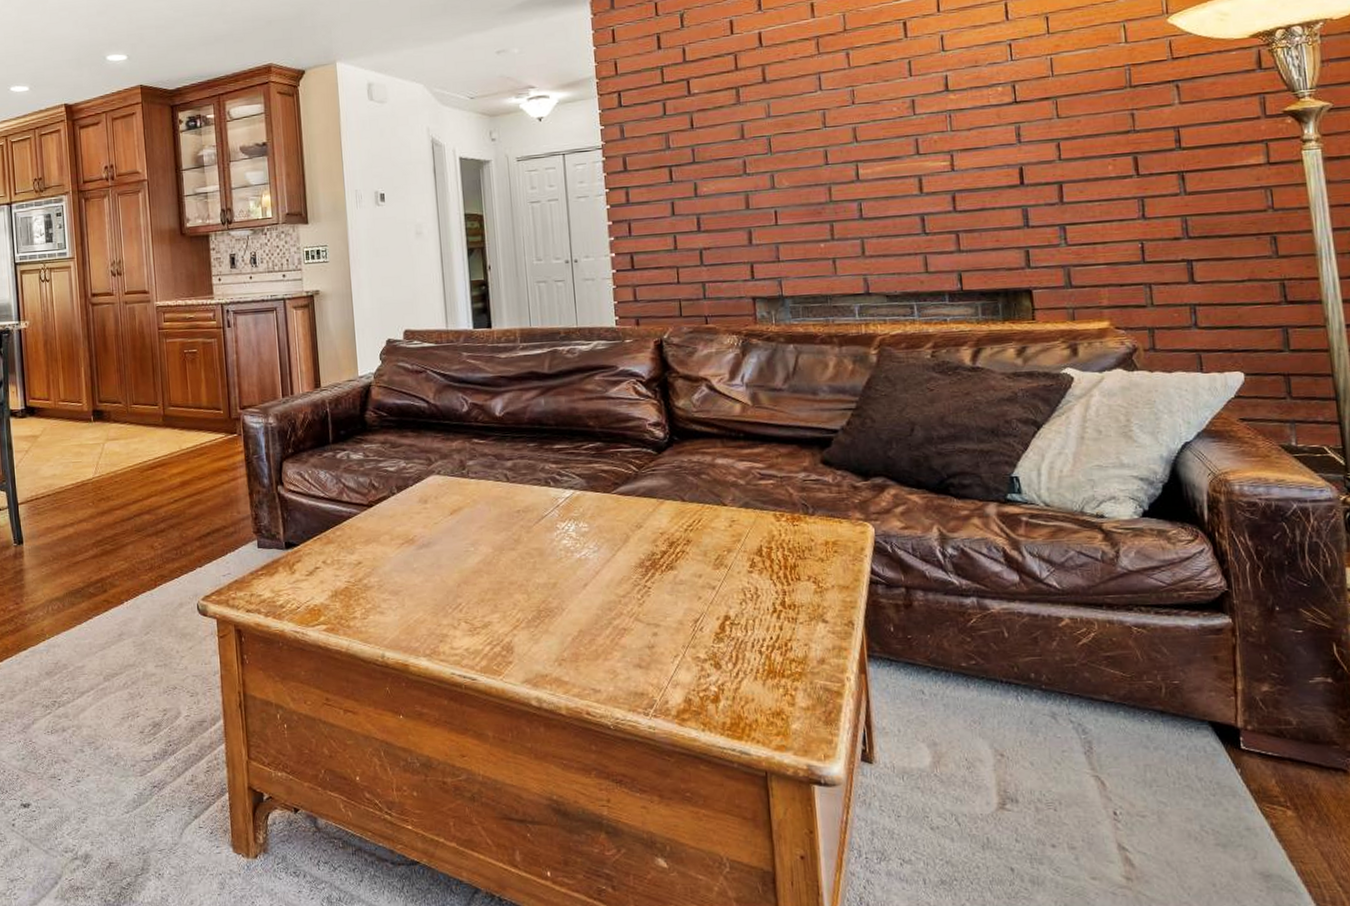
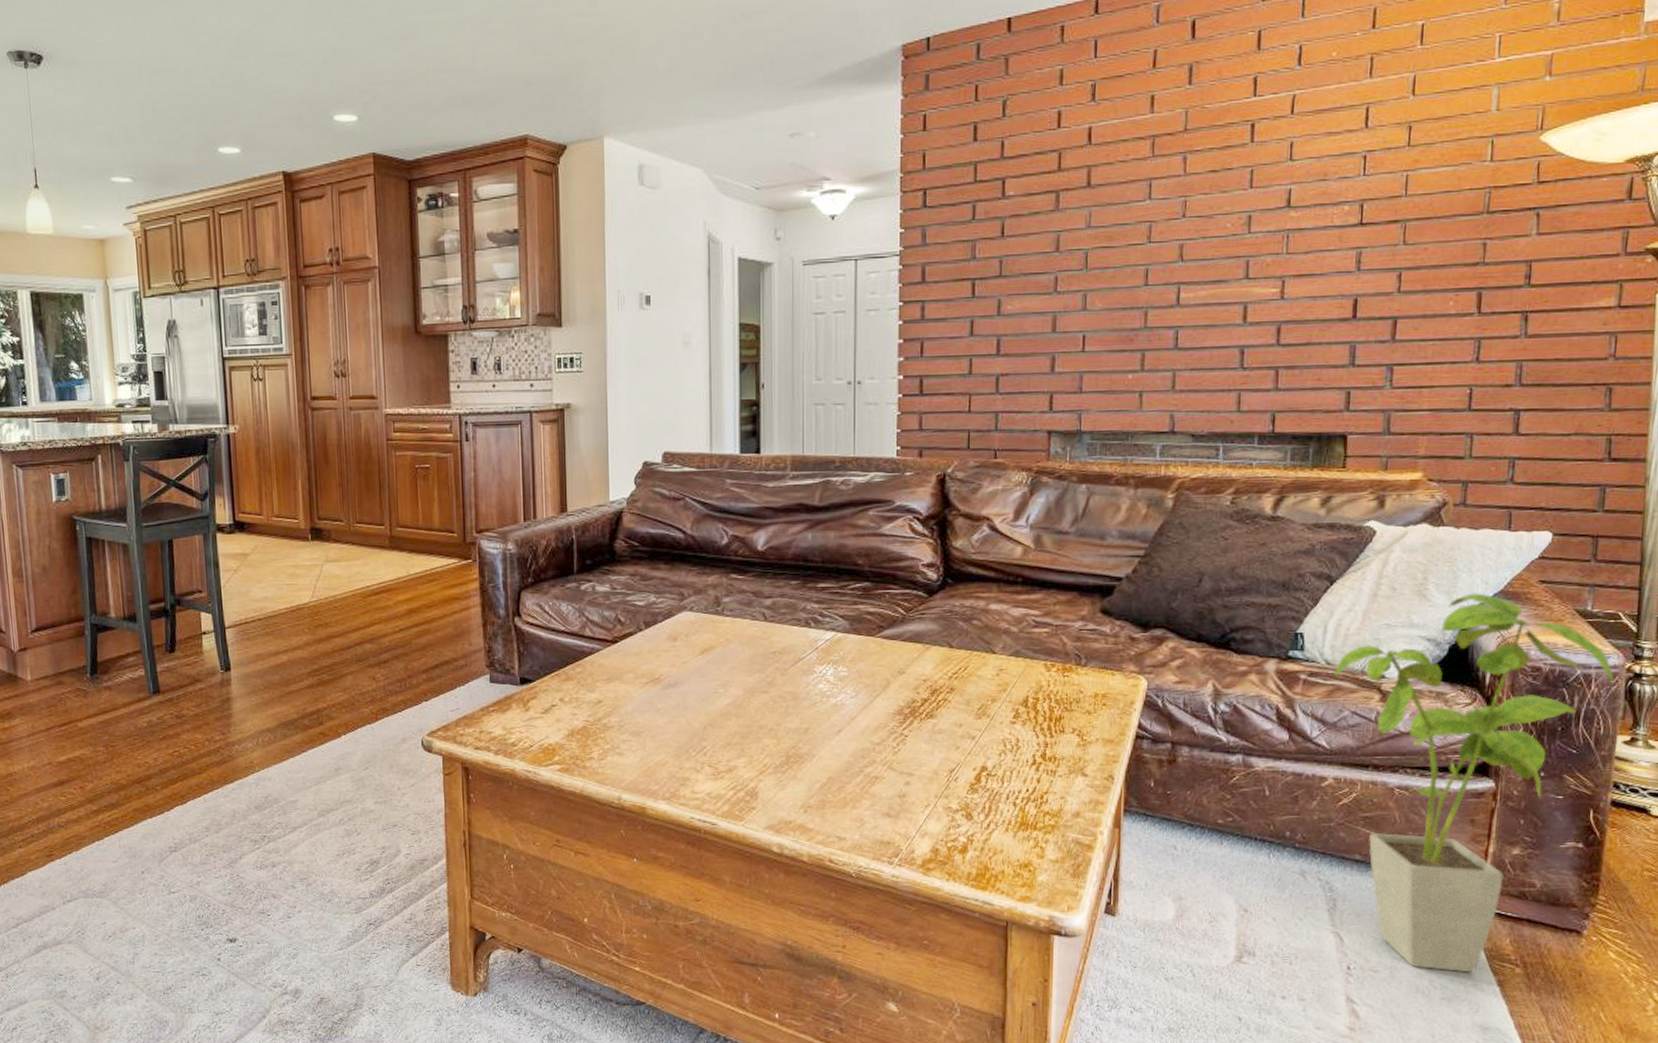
house plant: none [1055,432,1334,816] -> present [1335,593,1616,973]

